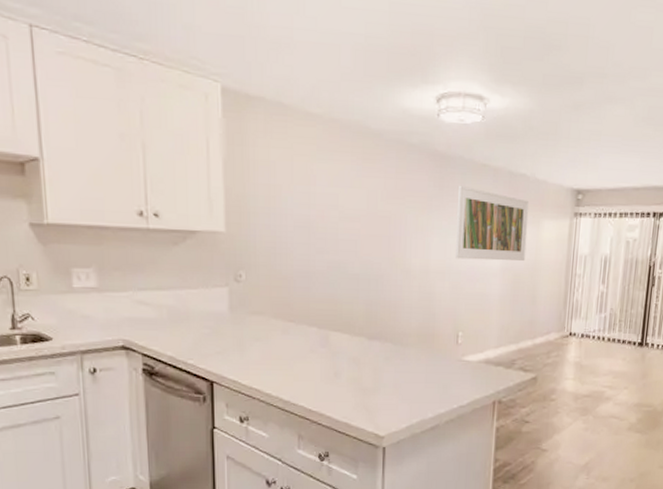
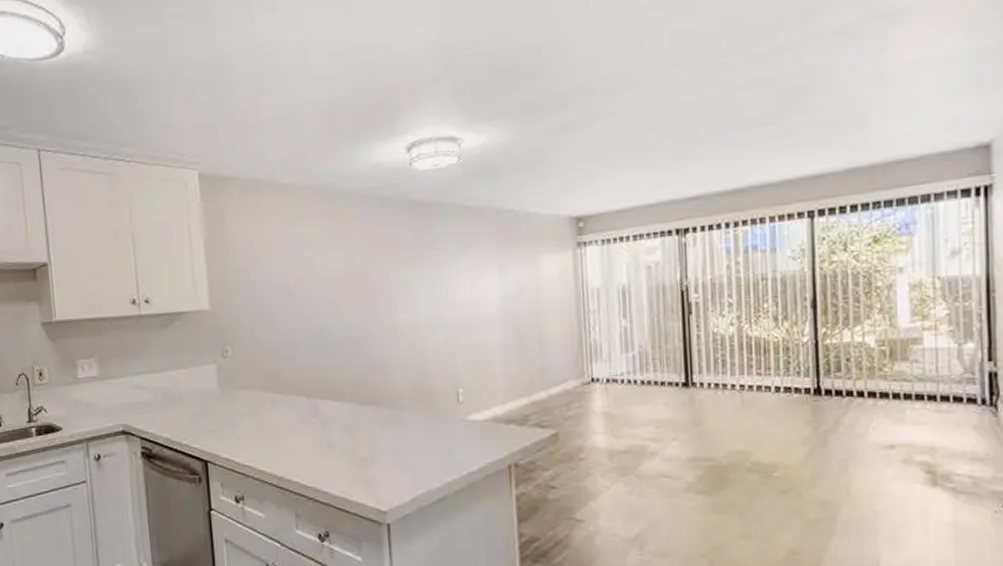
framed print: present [455,185,530,261] -> none [439,231,526,309]

